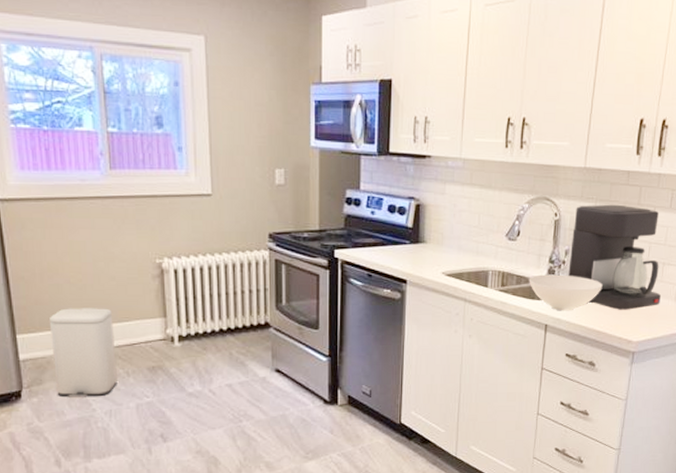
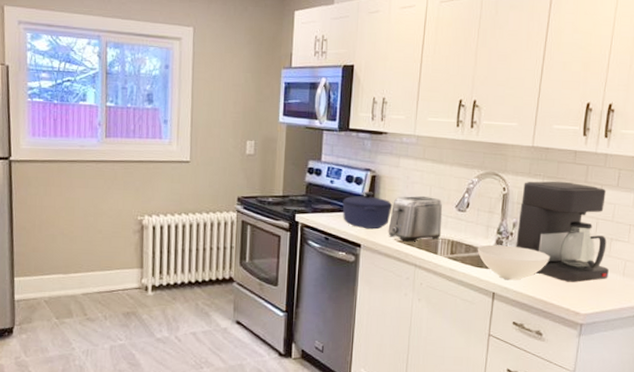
pedal bin: present [48,308,117,399] -> none [42,256,97,338]
cooking pot: none [385,222,439,263] -> present [342,191,393,229]
toaster: none [435,224,493,275] -> present [388,195,443,242]

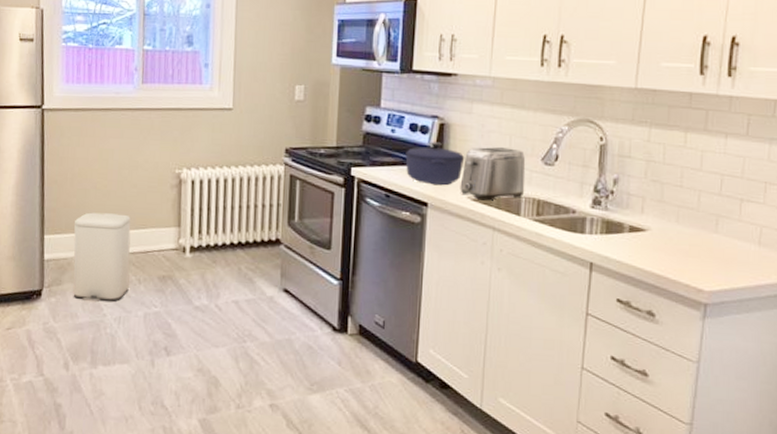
pedal bin: none [42,256,97,338] -> present [73,212,131,303]
bowl: present [477,244,550,281] -> none [569,205,662,249]
coffee maker: present [516,181,609,283] -> none [618,129,739,253]

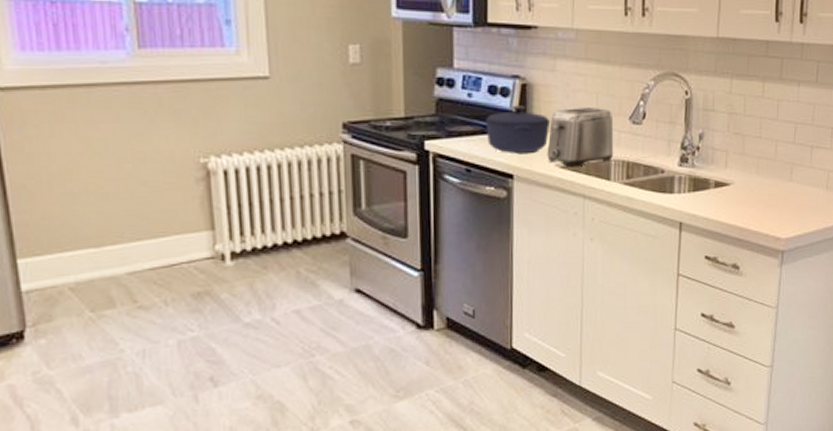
pedal bin: present [73,212,131,303] -> none [60,221,152,338]

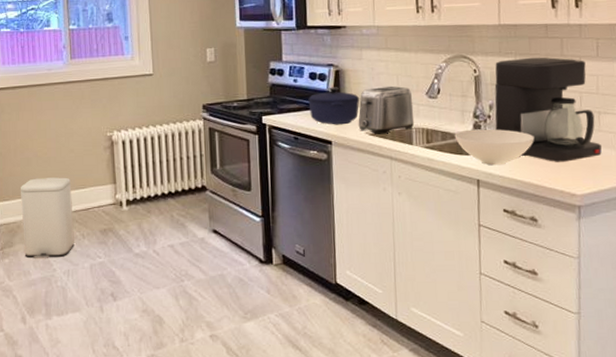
pedal bin: none [60,221,152,338] -> present [20,177,74,260]
bowl: none [658,163,744,206] -> present [454,129,535,166]
coffee maker: none [704,79,810,202] -> present [494,57,602,162]

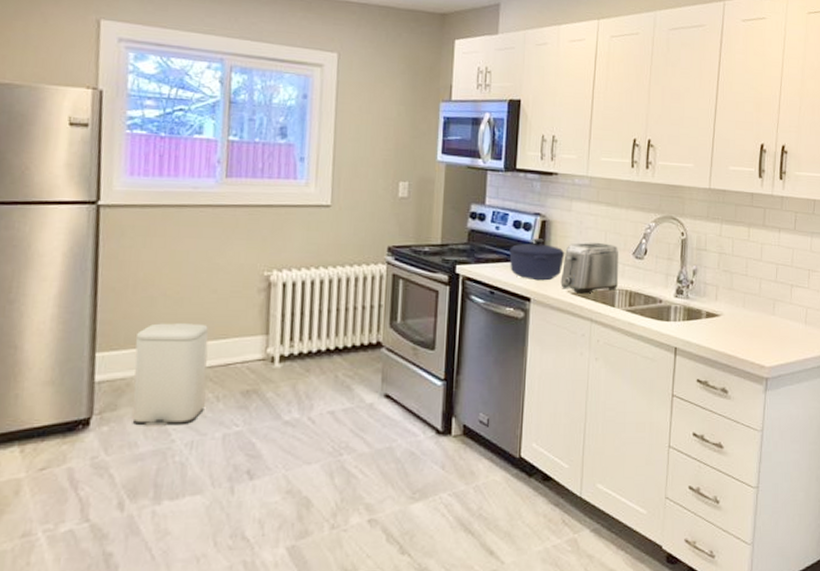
bowl: present [454,129,535,166] -> none [657,294,732,334]
coffee maker: present [494,57,602,162] -> none [697,225,791,333]

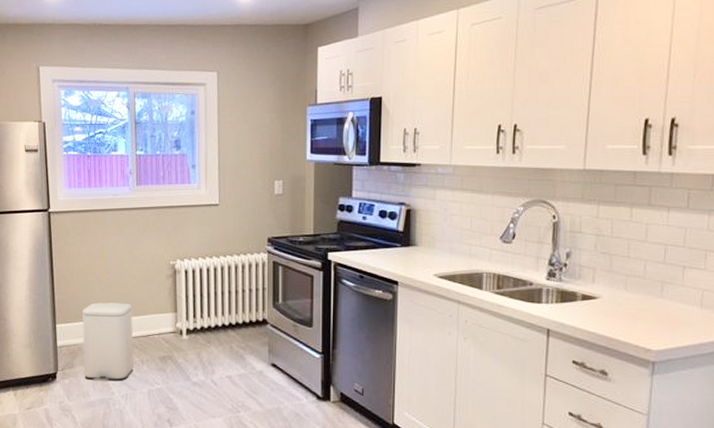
cooking pot: present [509,238,565,281] -> none [376,226,431,266]
toaster: present [560,242,619,294] -> none [427,228,486,277]

